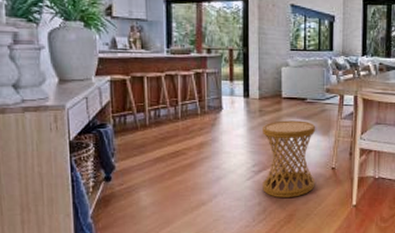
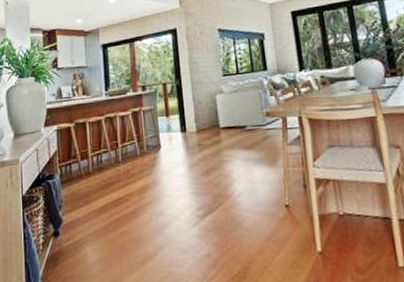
side table: present [263,120,316,199] -> none [203,151,269,247]

